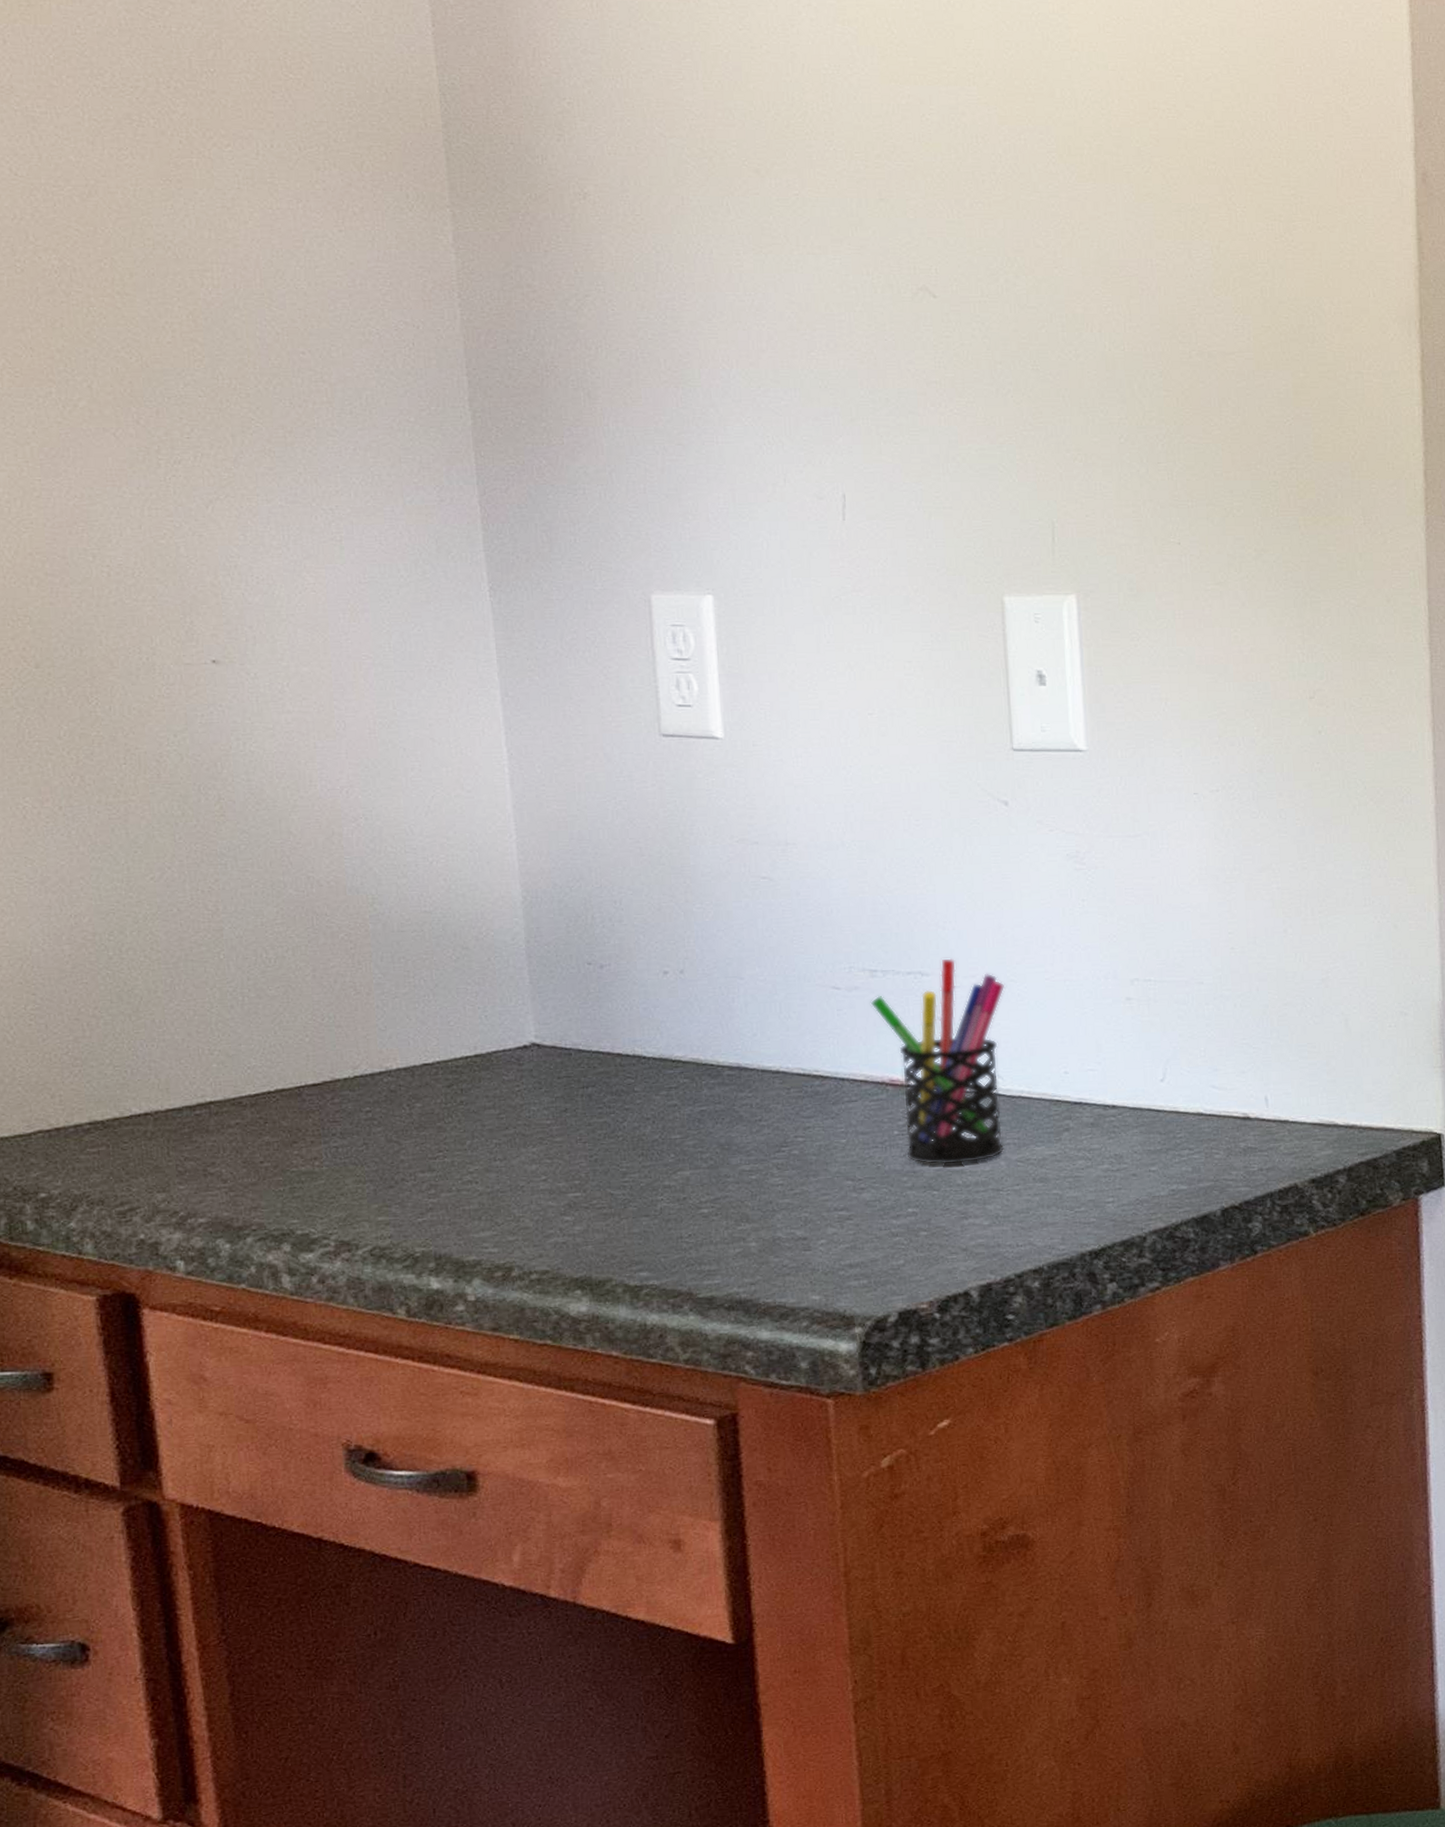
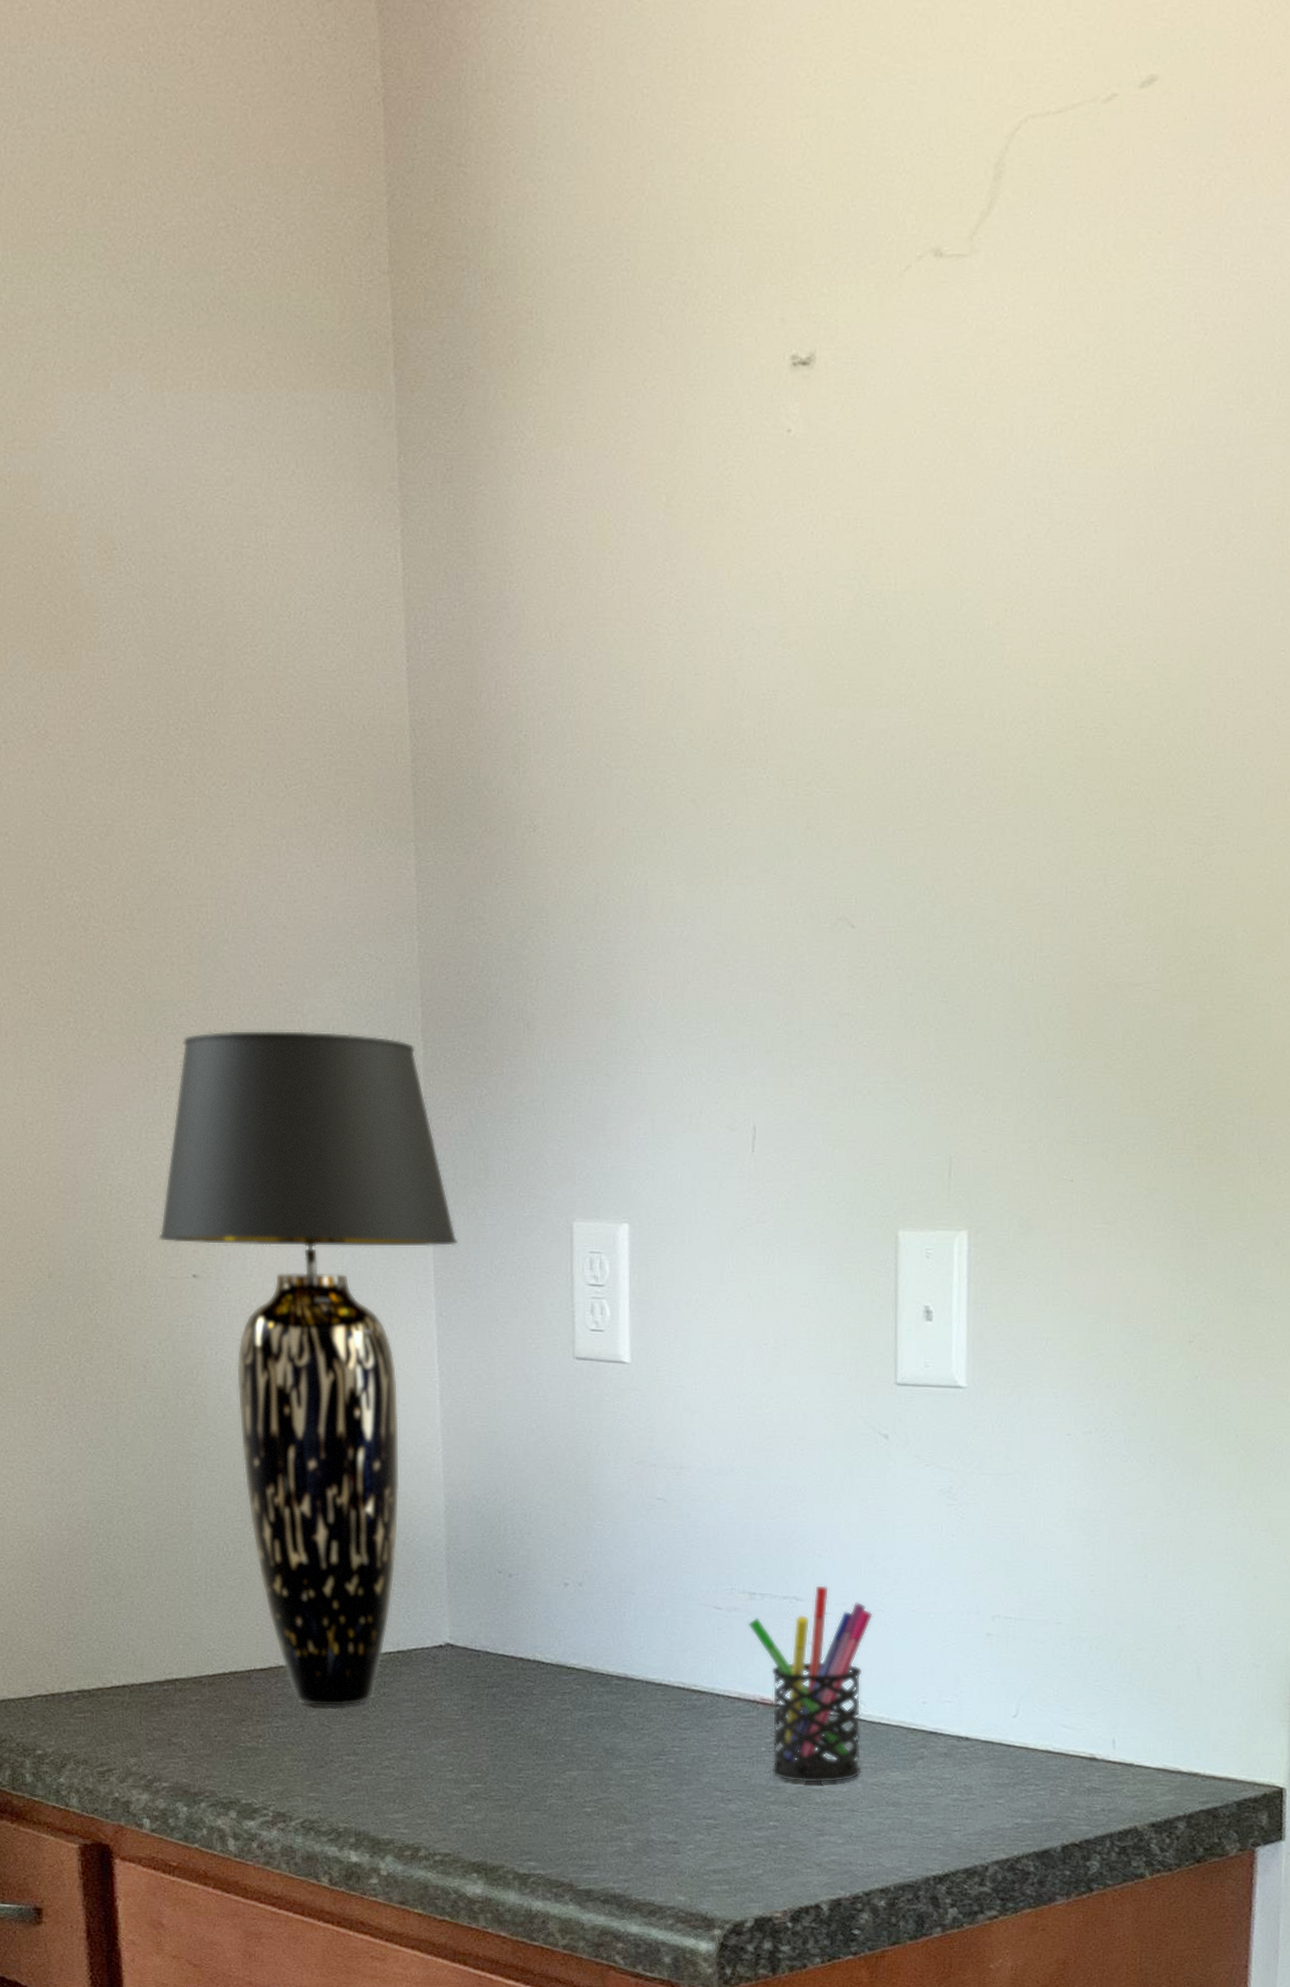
table lamp: none [169,400,522,1121] -> present [159,1030,458,1707]

